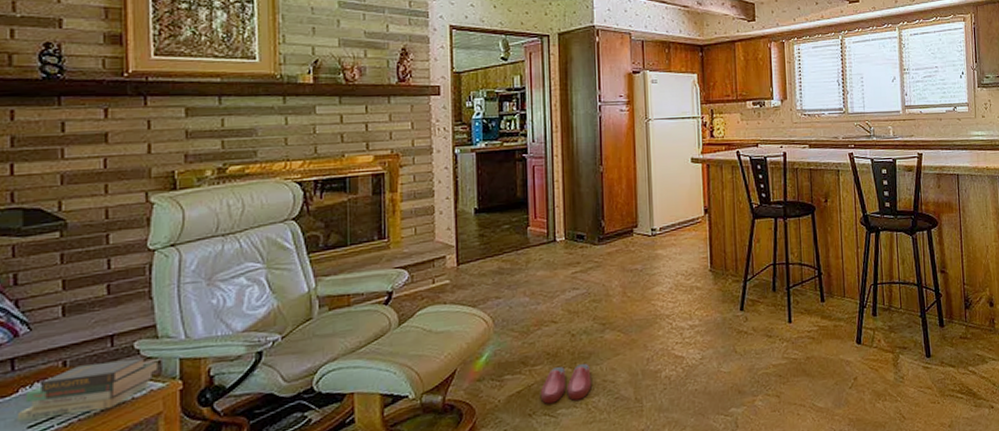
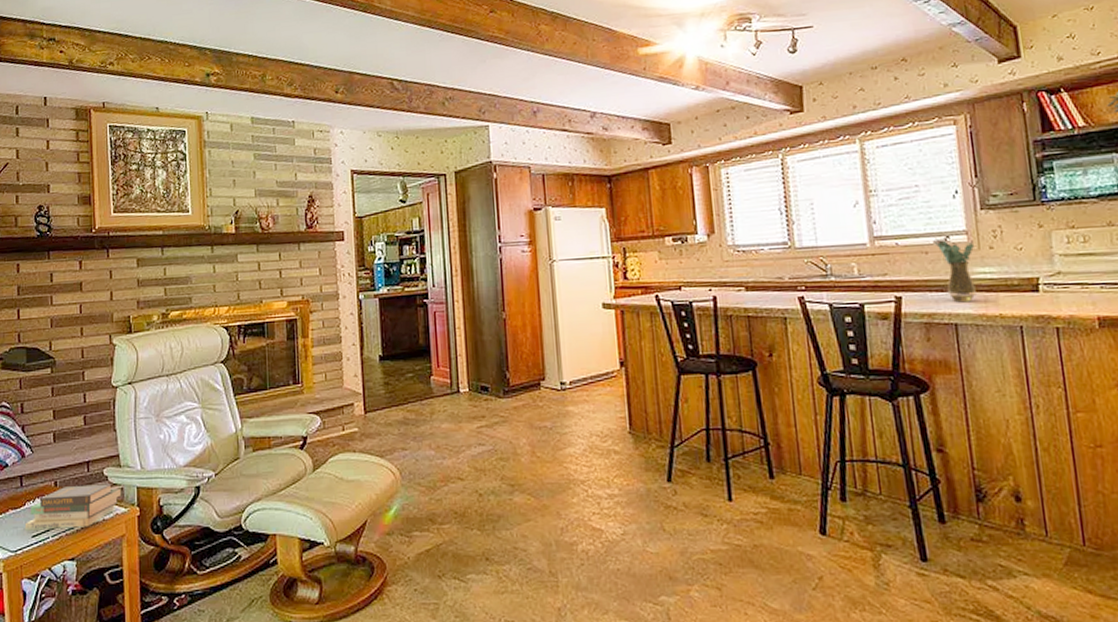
slippers: present [540,363,592,404] -> none [448,526,502,567]
vase: none [947,107,973,158] -> present [935,237,976,303]

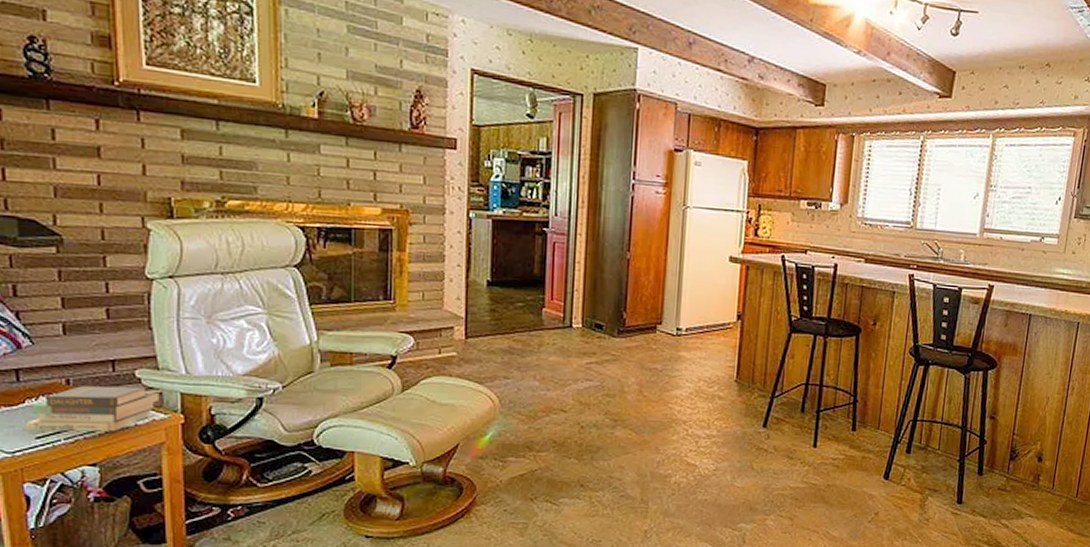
vase: present [935,237,976,303] -> none [1030,237,1062,298]

